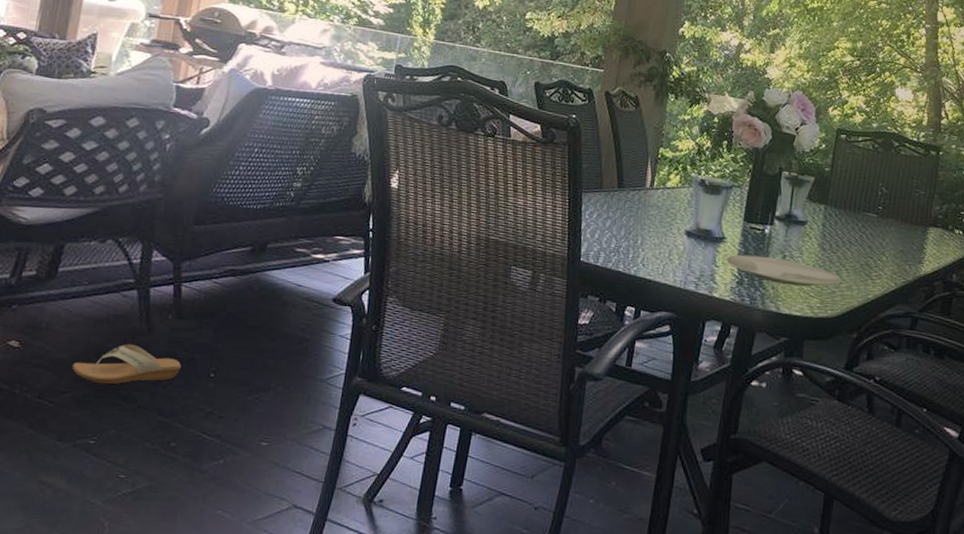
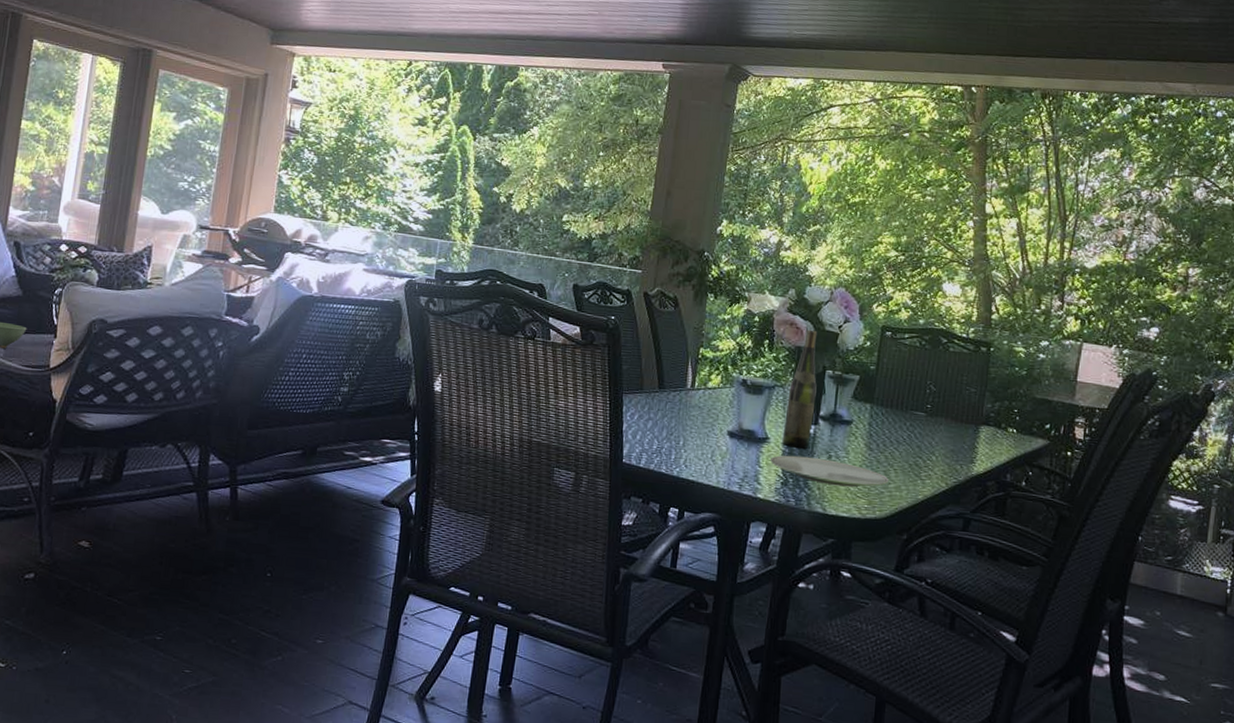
sandal: present [72,344,181,385] -> none [138,544,239,583]
wine bottle: none [738,131,775,249] -> present [782,329,818,449]

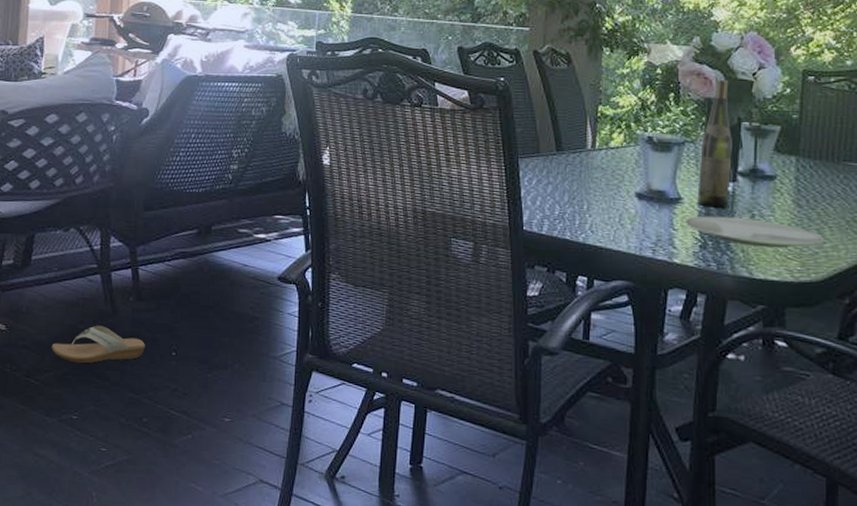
sandal: none [138,544,239,583] -> present [51,325,145,364]

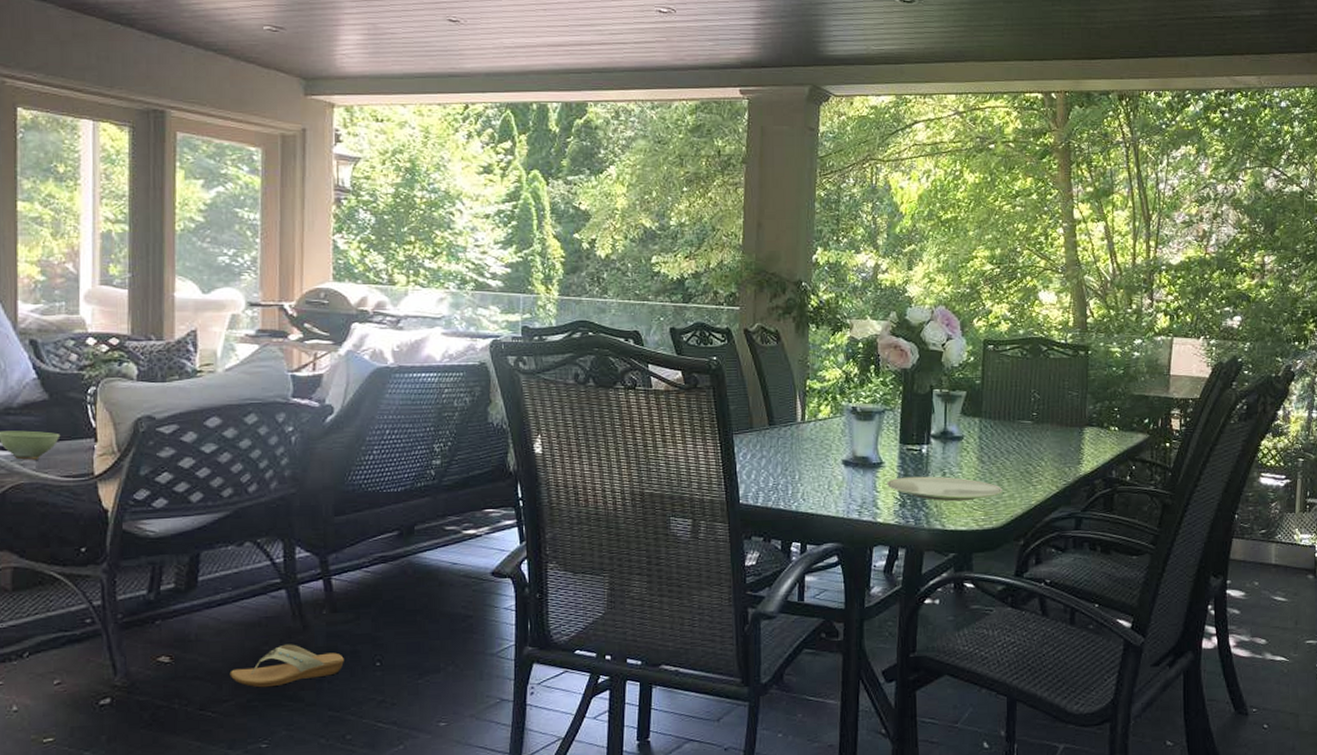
wine bottle: present [697,79,732,208] -> none [896,350,926,469]

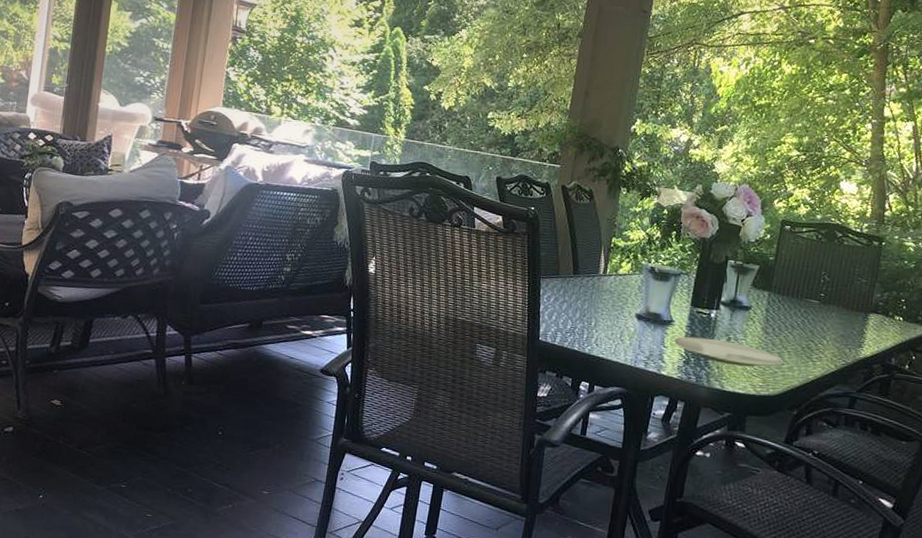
sandal: present [229,644,344,688] -> none [104,405,194,439]

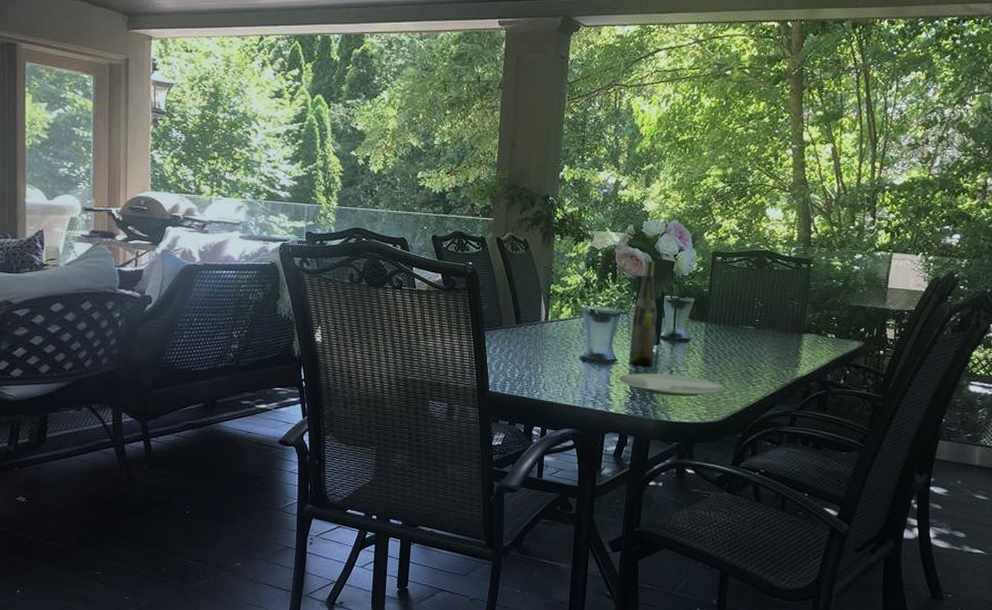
wine bottle: none [685,222,722,331] -> present [629,260,657,366]

